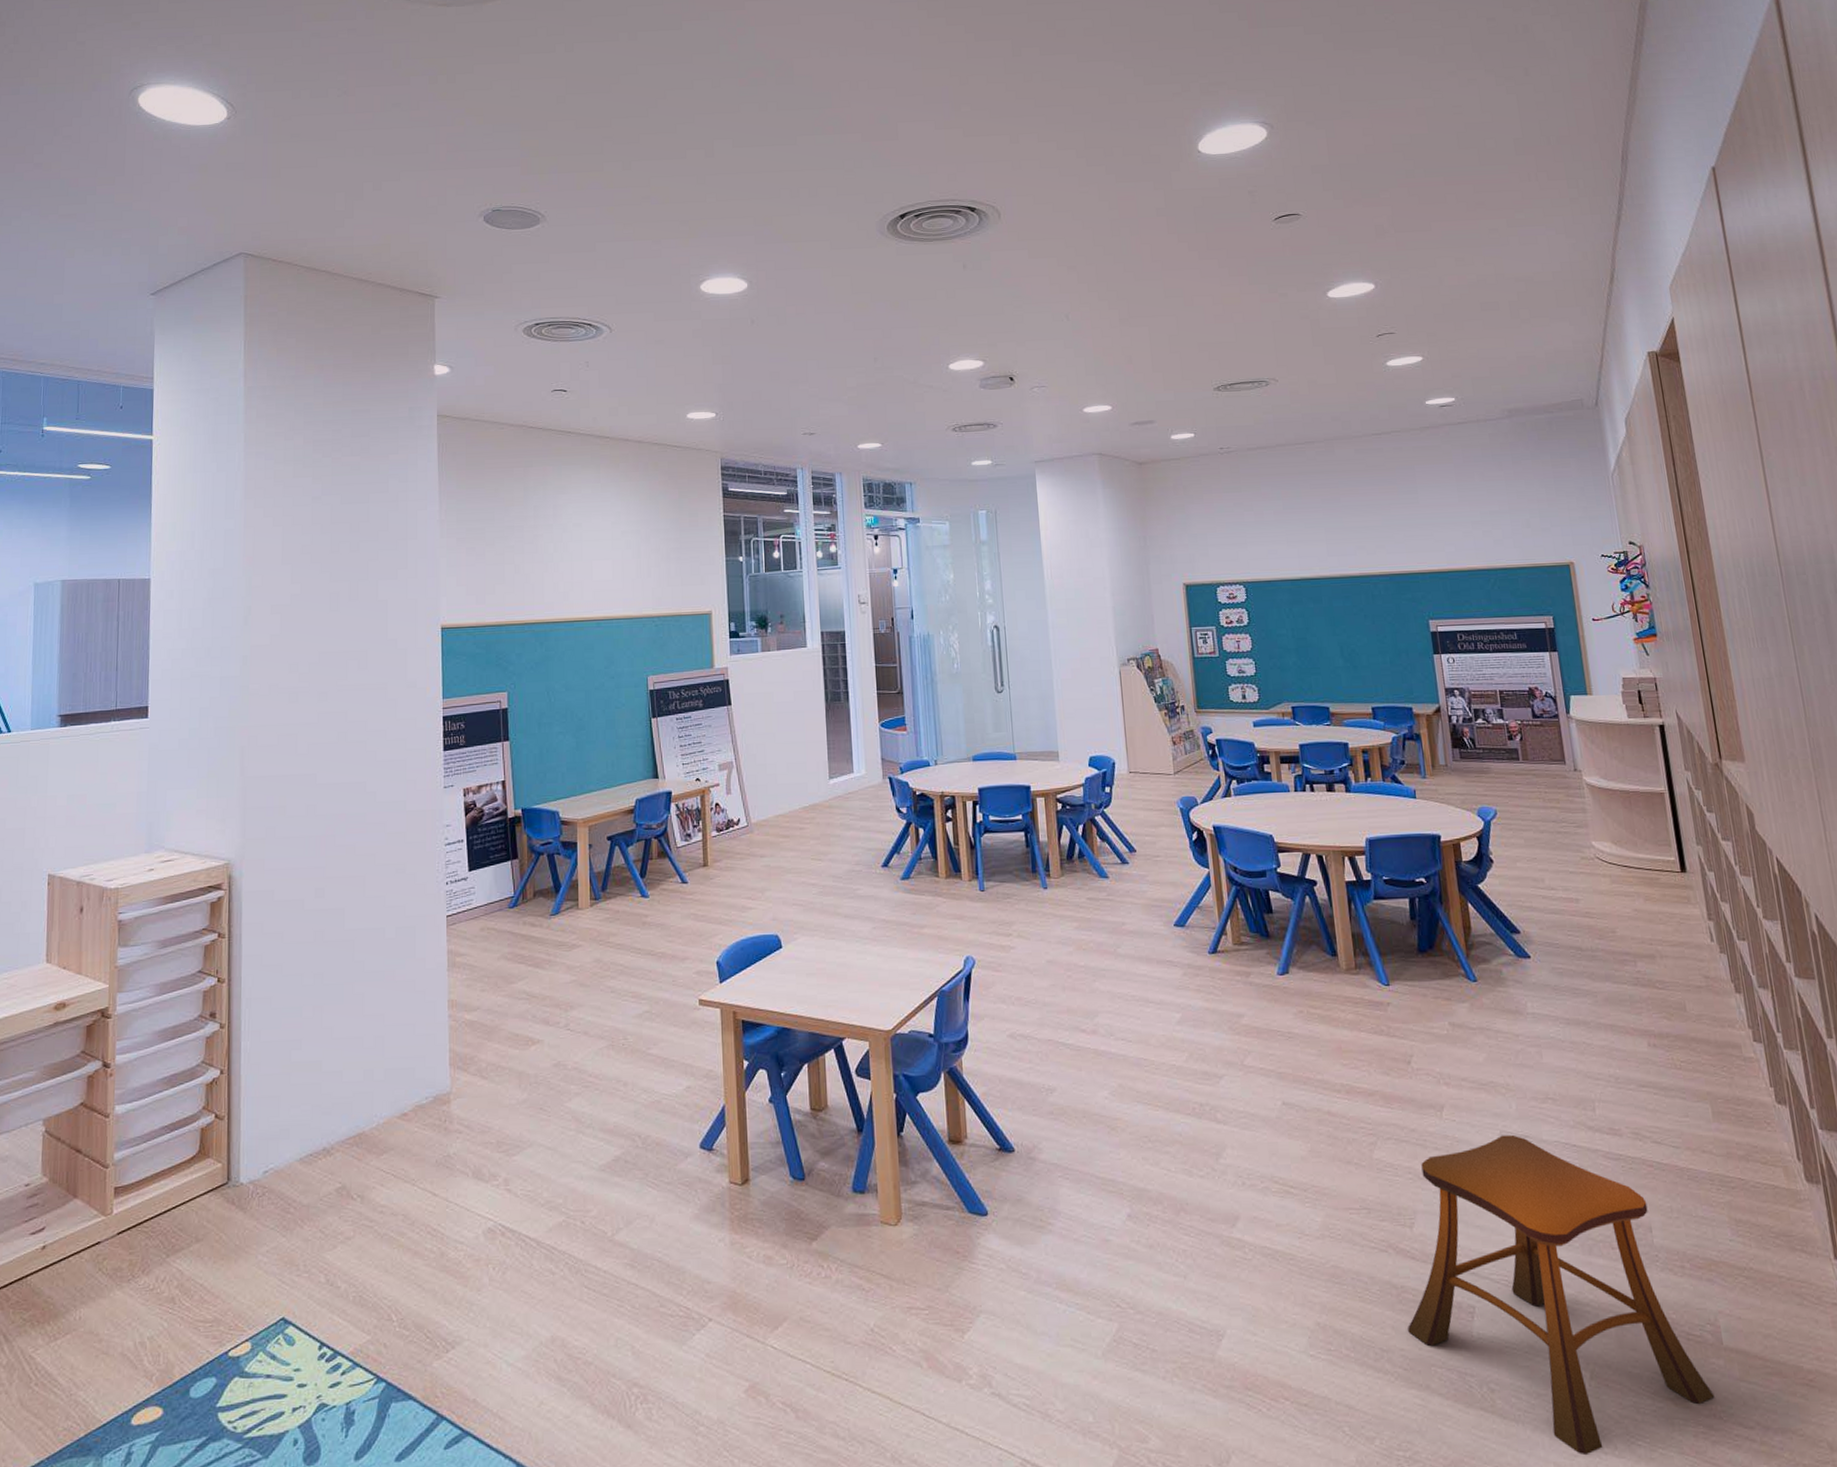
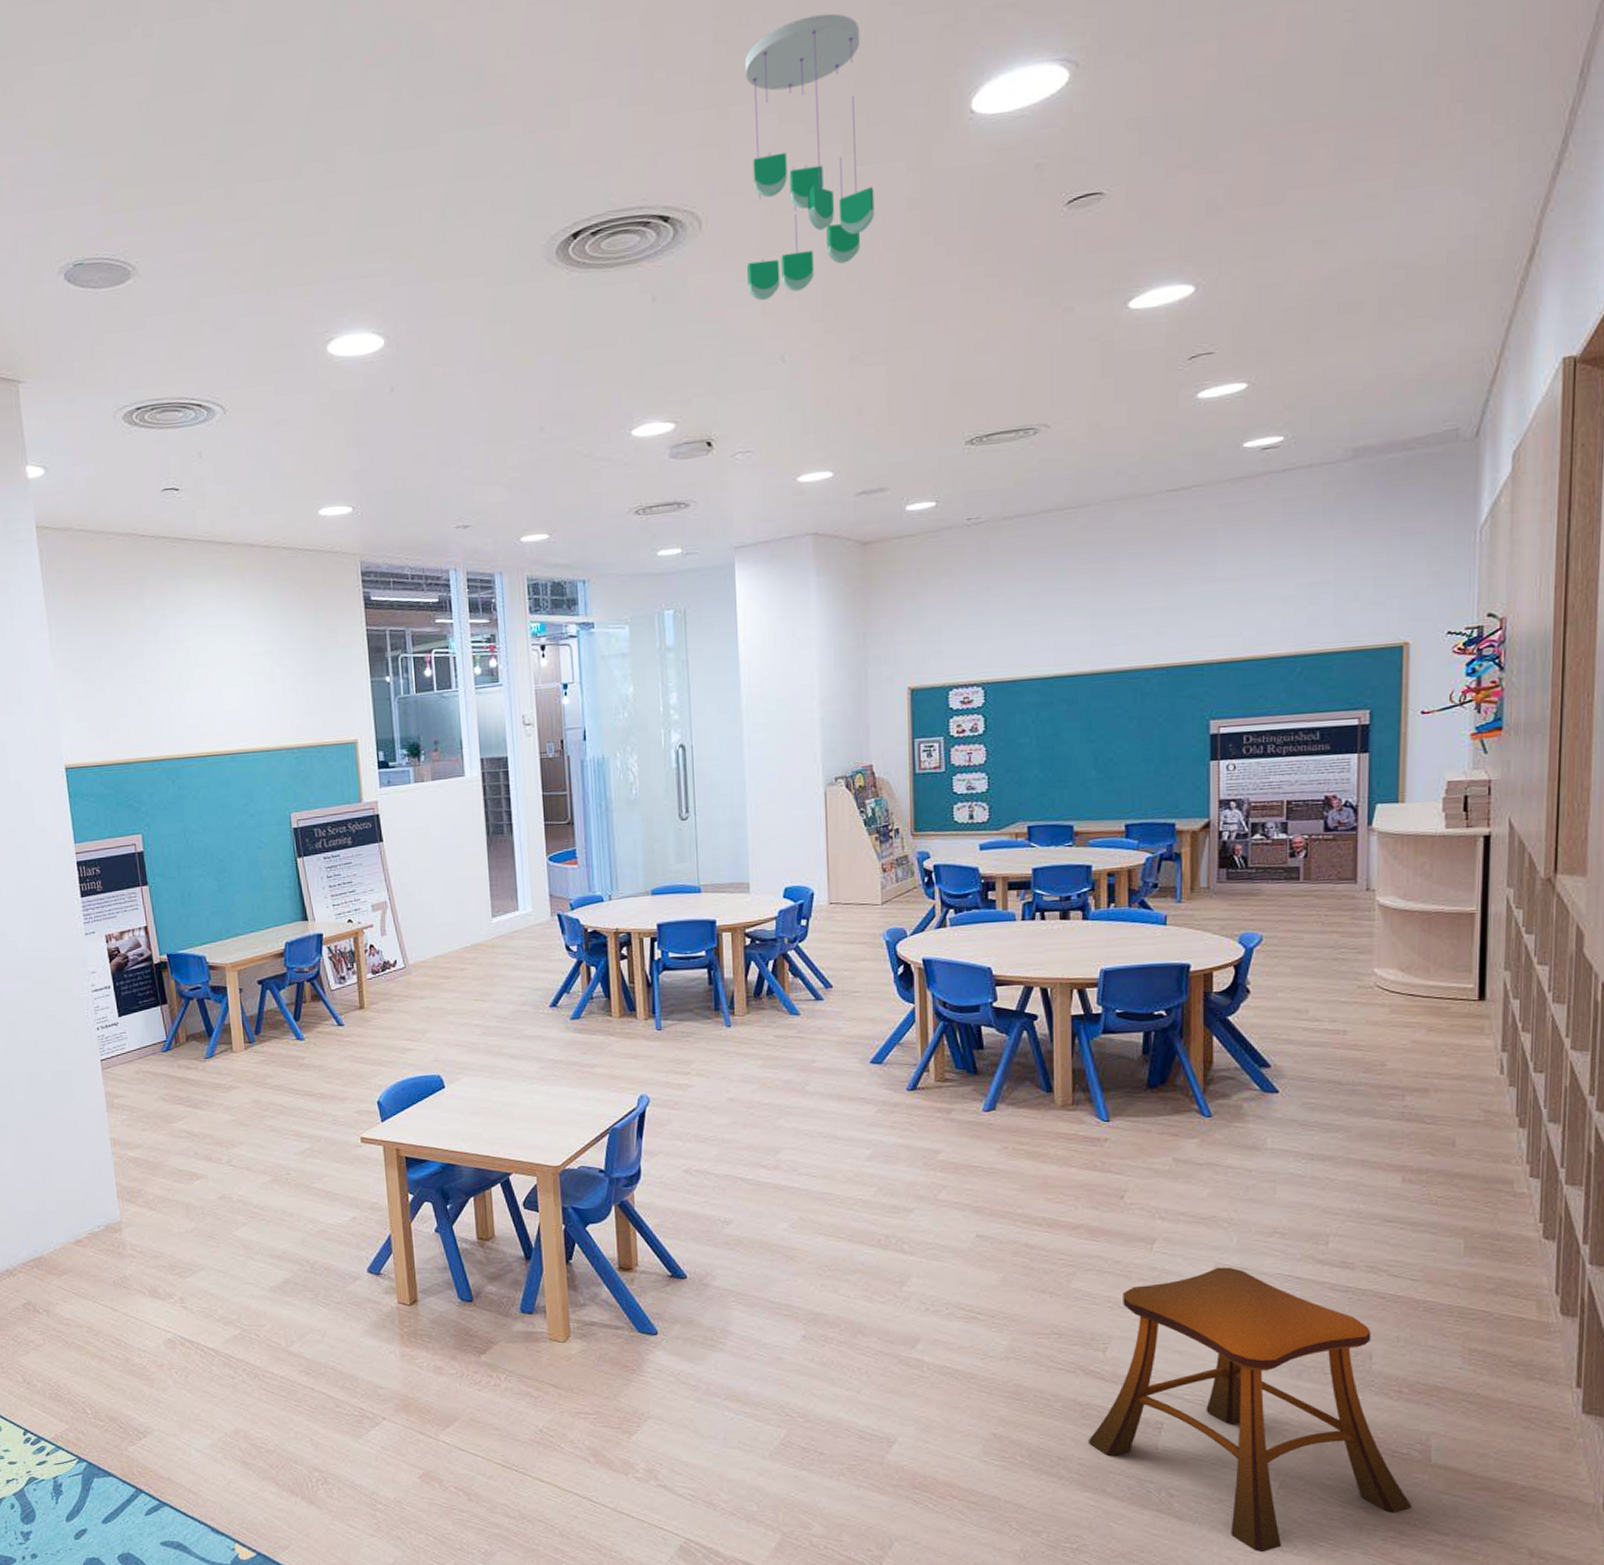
ceiling mobile: none [1029,78,1132,274] -> present [744,13,875,301]

